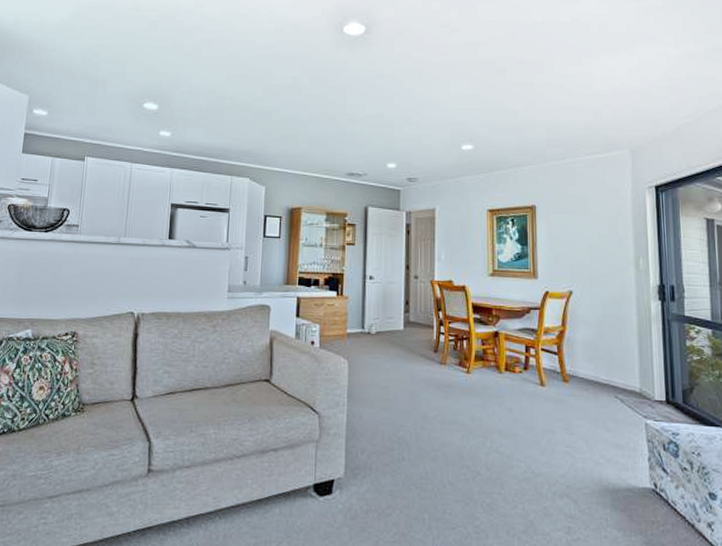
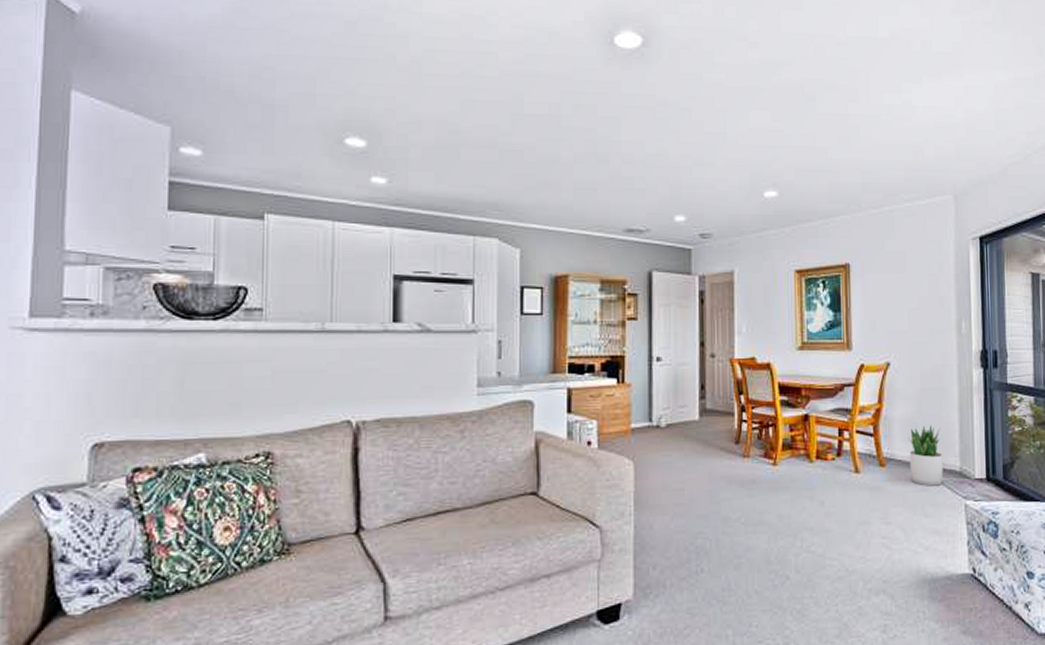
planter: none [590,348,624,404] -> present [909,425,944,486]

